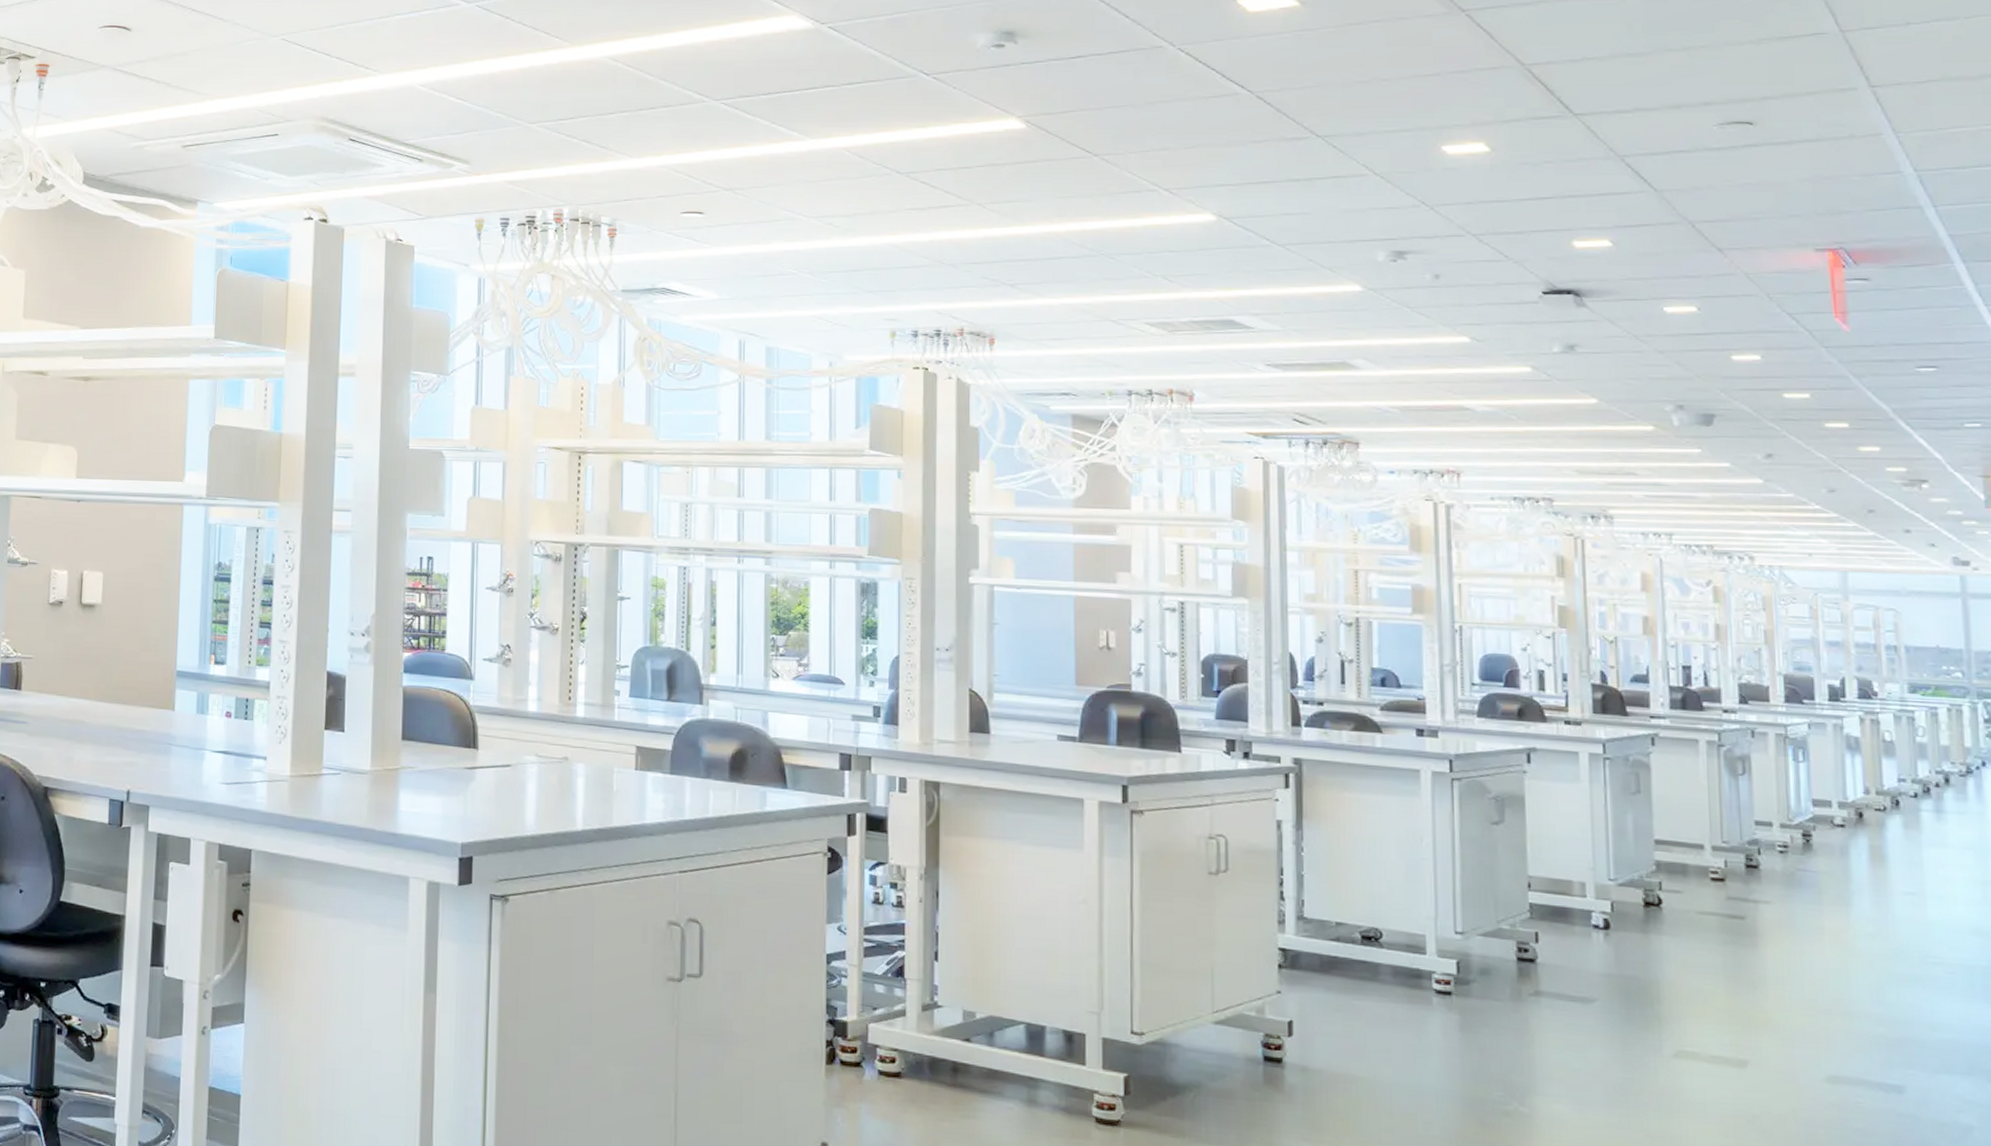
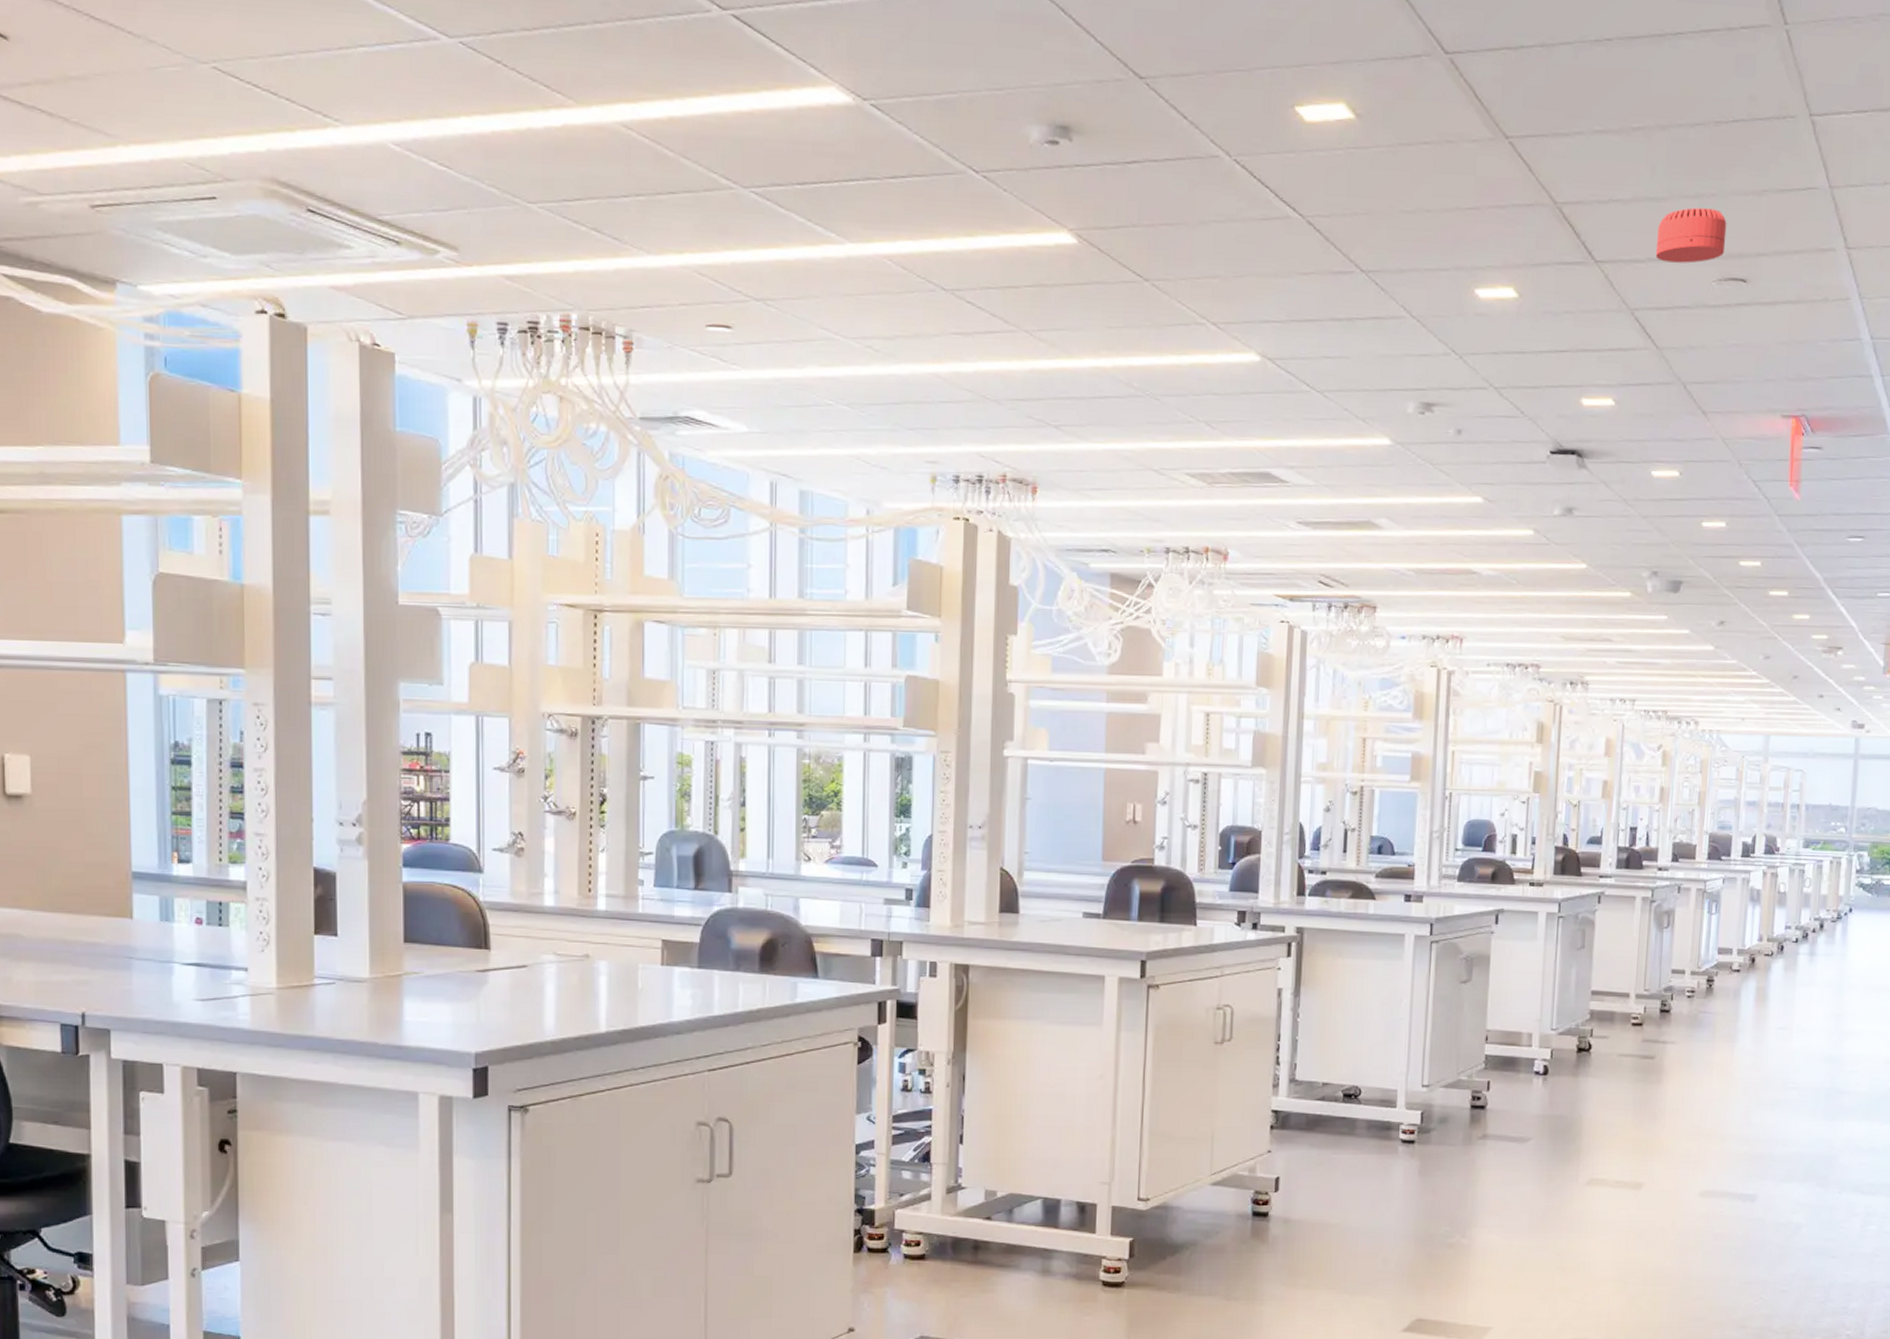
smoke detector: none [1642,59,1724,111] -> present [1655,207,1727,264]

